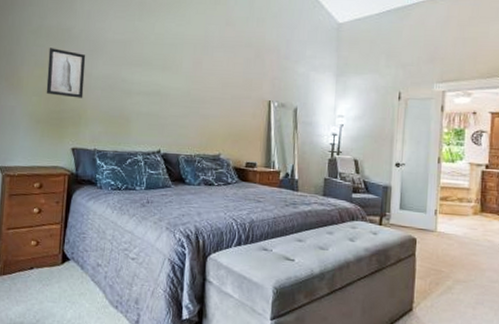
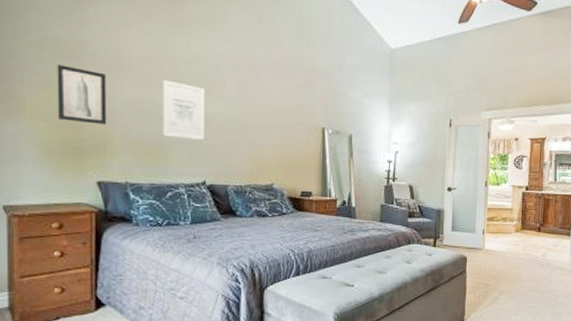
wall art: none [127,58,165,112] -> present [163,79,205,140]

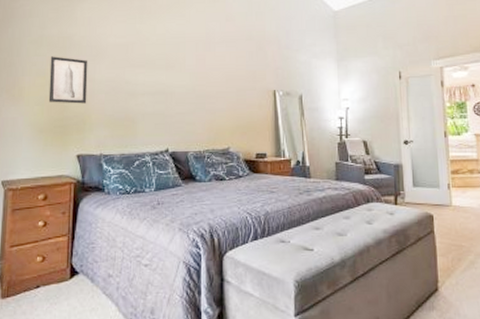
wall art: present [163,79,205,140] -> none [132,60,168,111]

